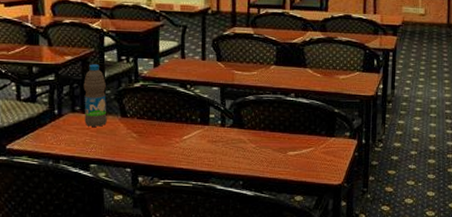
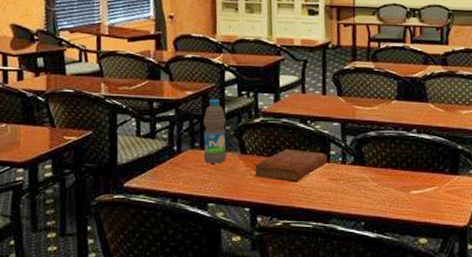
bible: none [135,113,207,144] -> present [254,149,328,183]

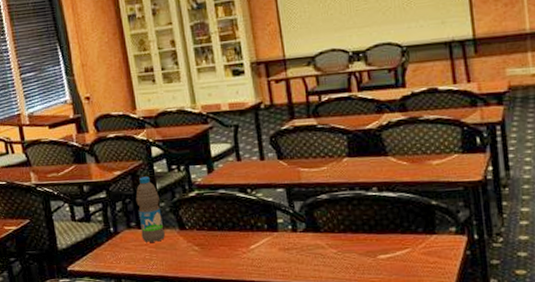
bible: present [254,149,328,183] -> none [196,221,276,255]

